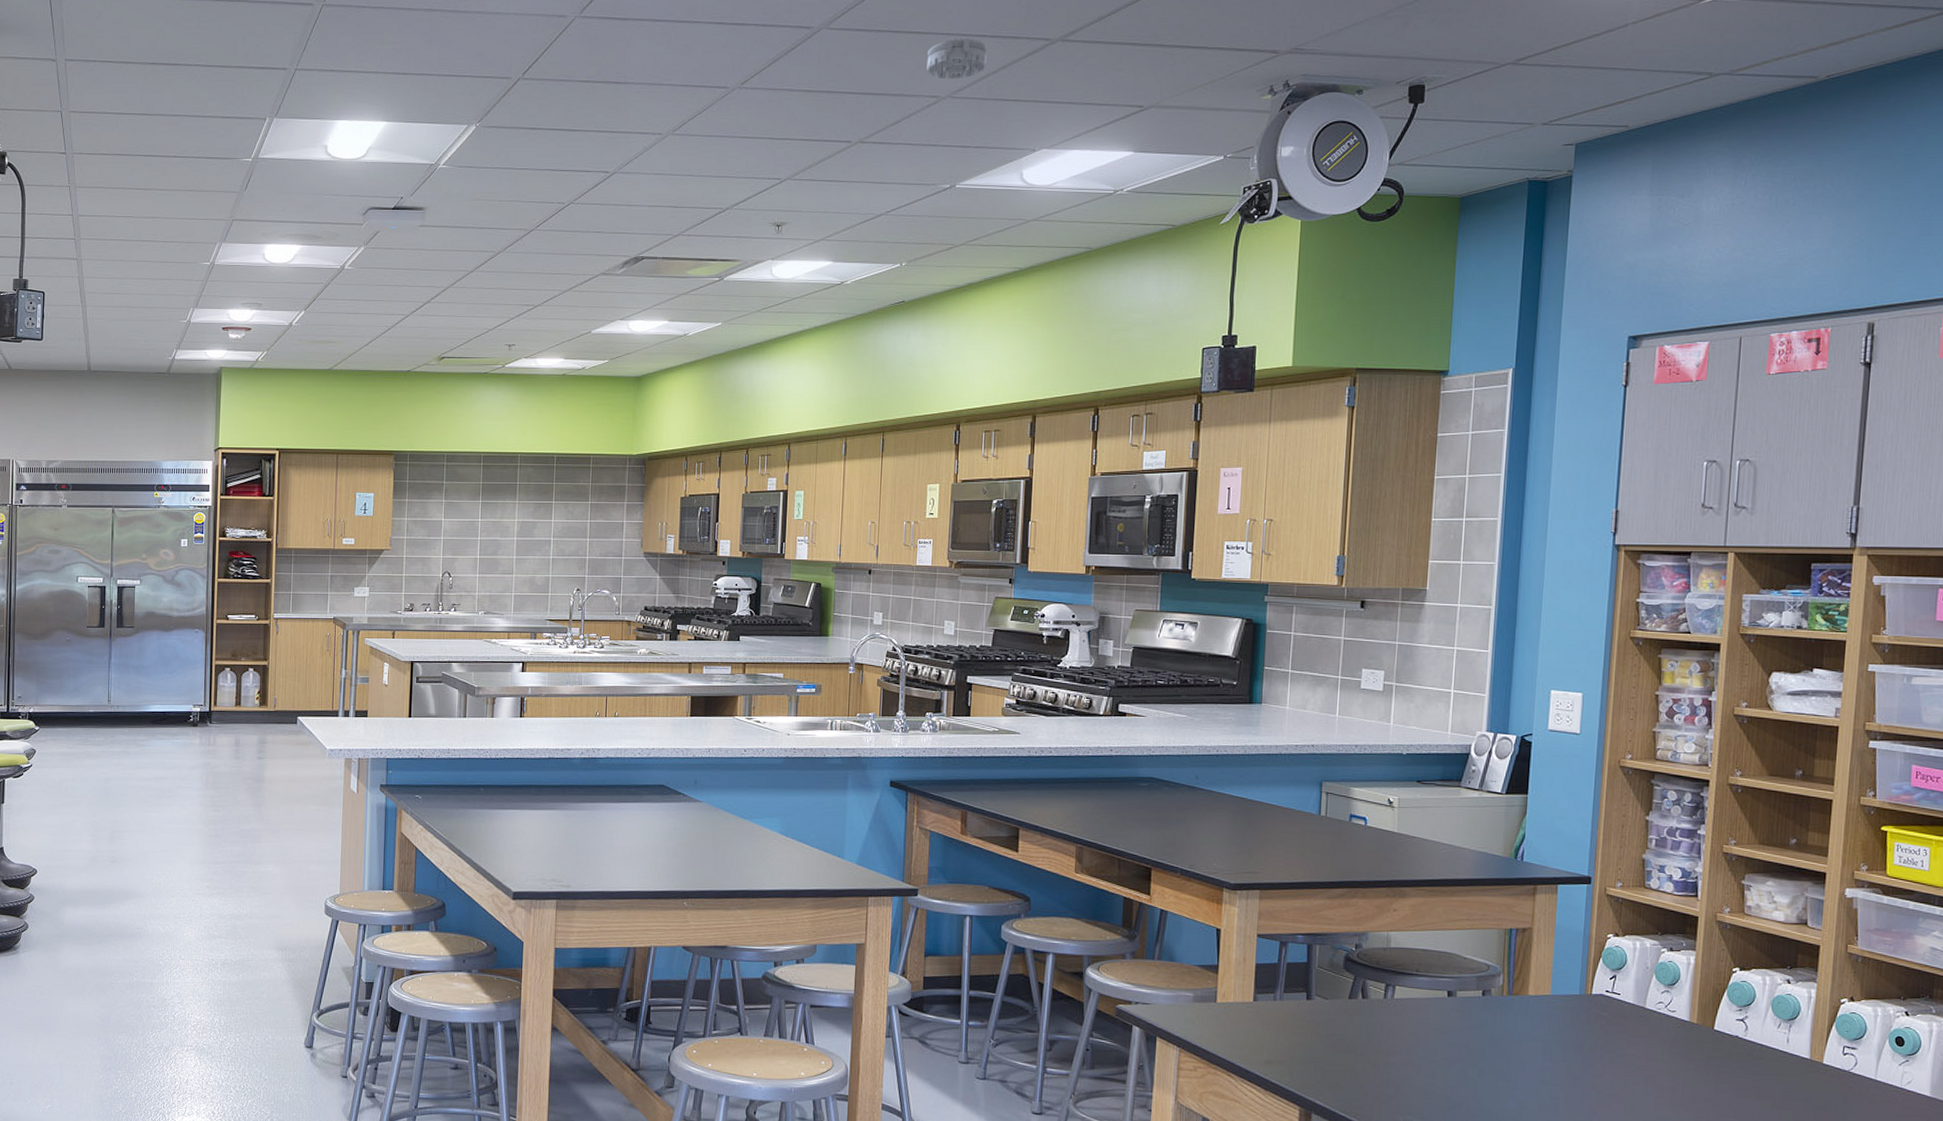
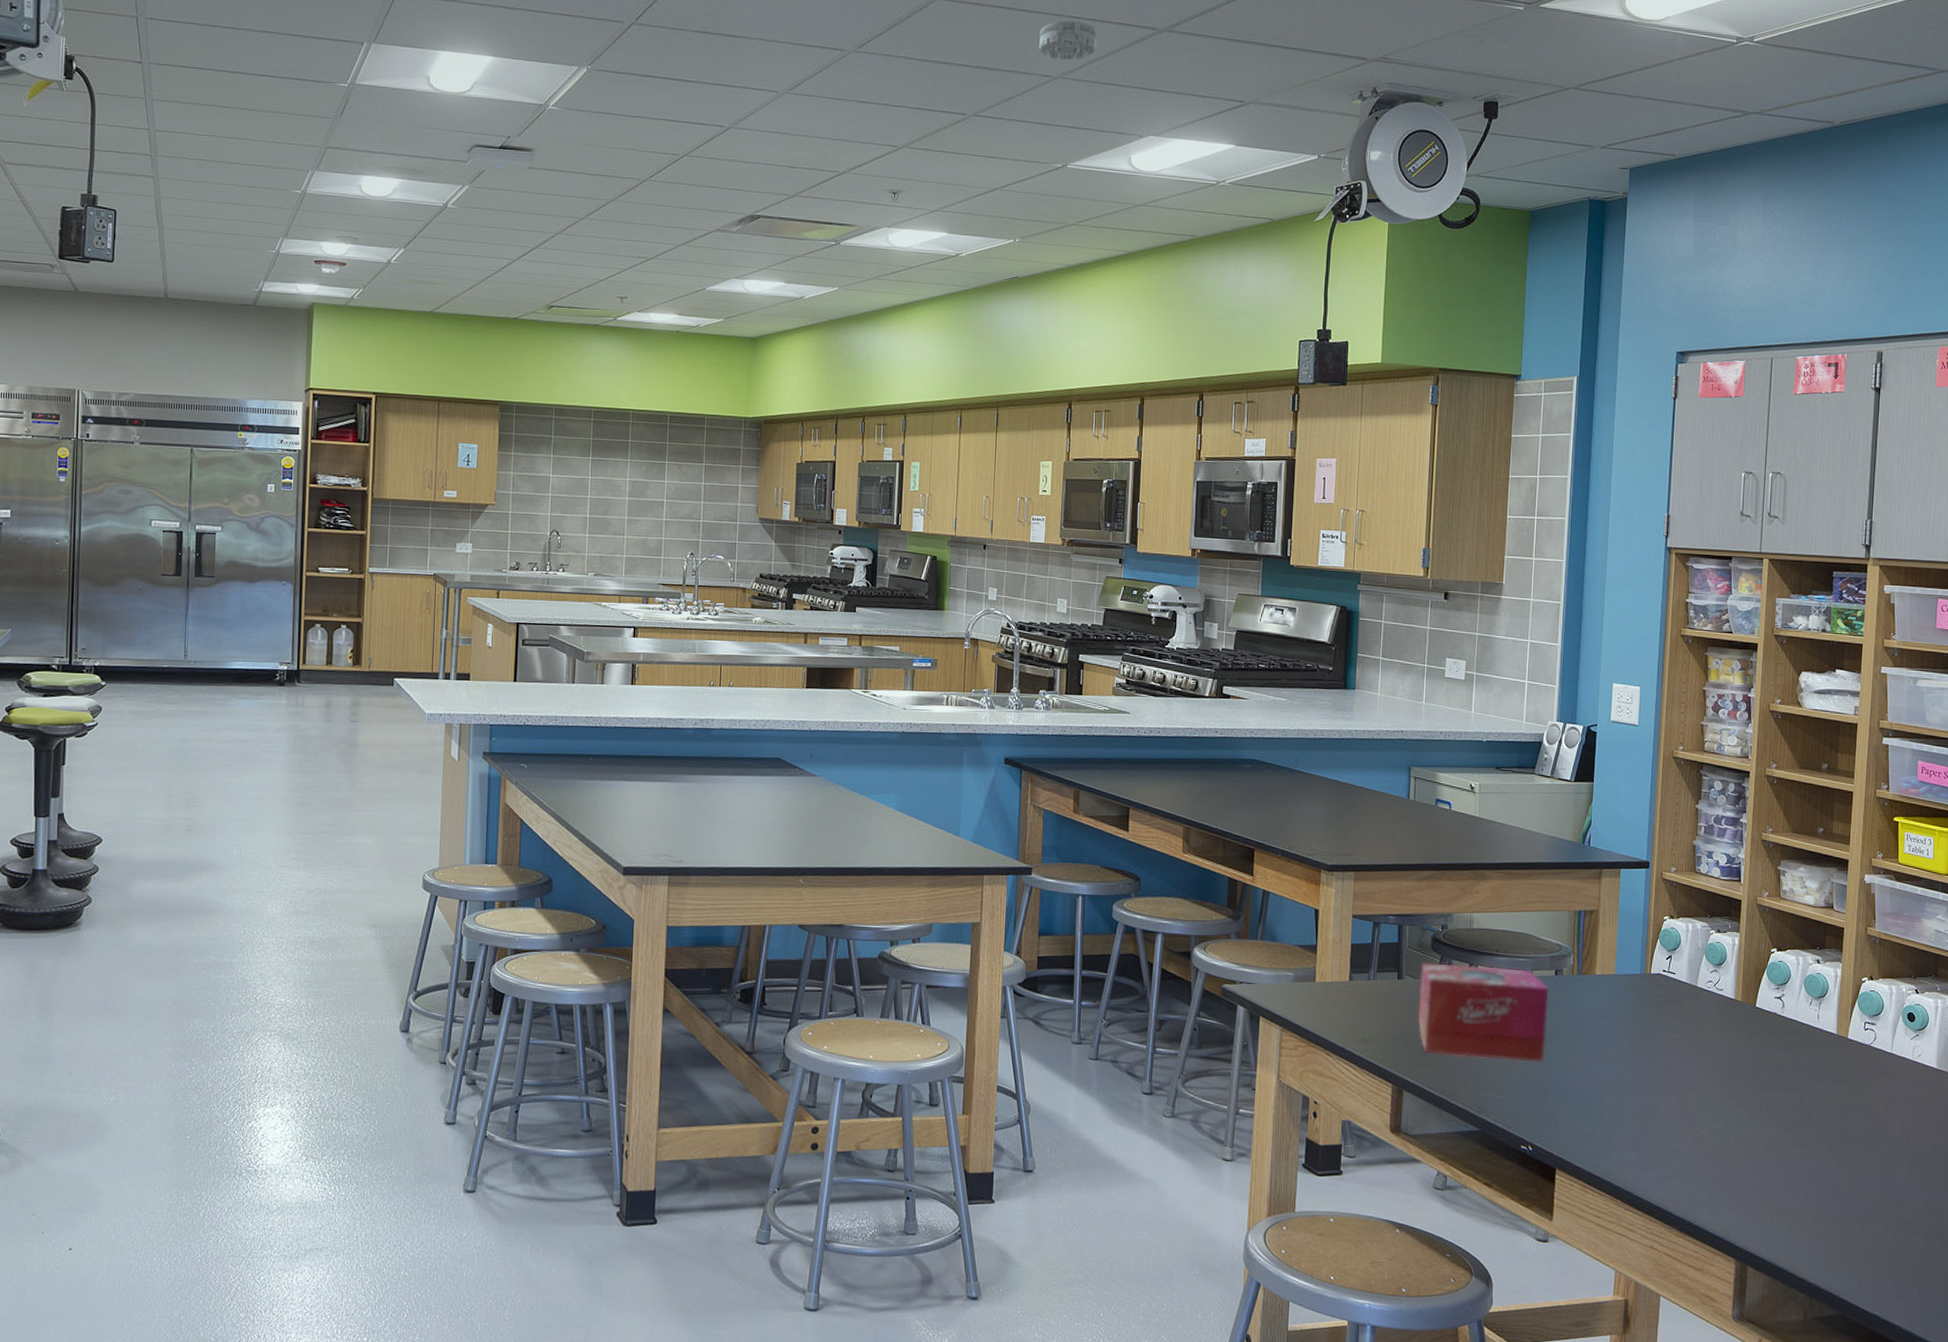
tissue box: none [1328,983,1475,1086] -> present [1417,963,1549,1062]

